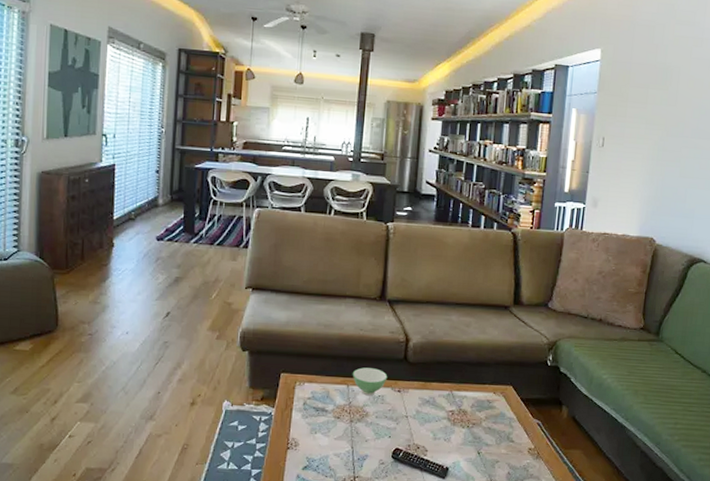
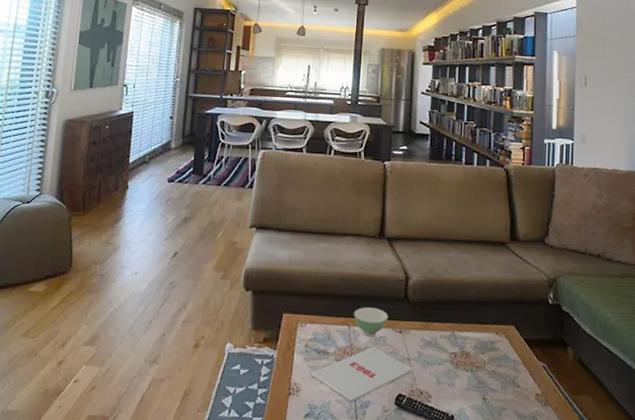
magazine: none [309,405,410,456] -> present [311,346,413,402]

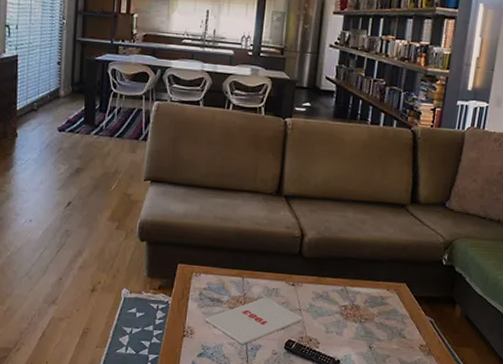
bowl: present [353,307,389,337] -> none [247,260,283,289]

